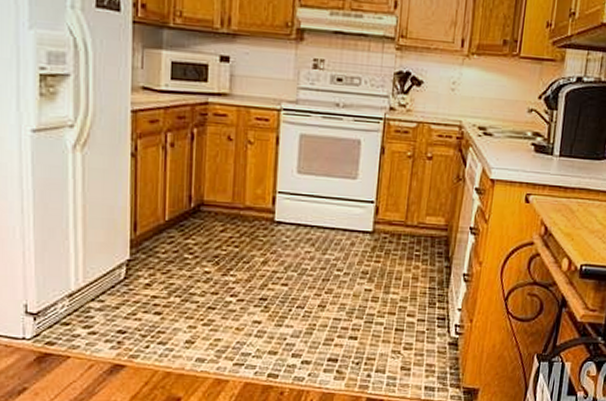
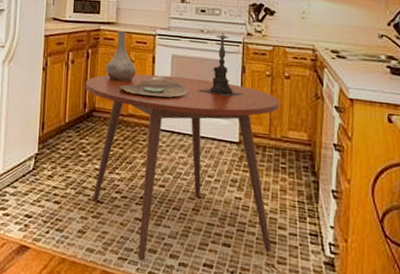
dining table: none [189,158,420,363] -> present [85,74,280,260]
vase: none [217,103,256,168] -> present [106,30,137,82]
decorative bowl: none [233,160,318,186] -> present [119,76,188,97]
candle holder: none [328,107,381,183] -> present [197,33,243,98]

